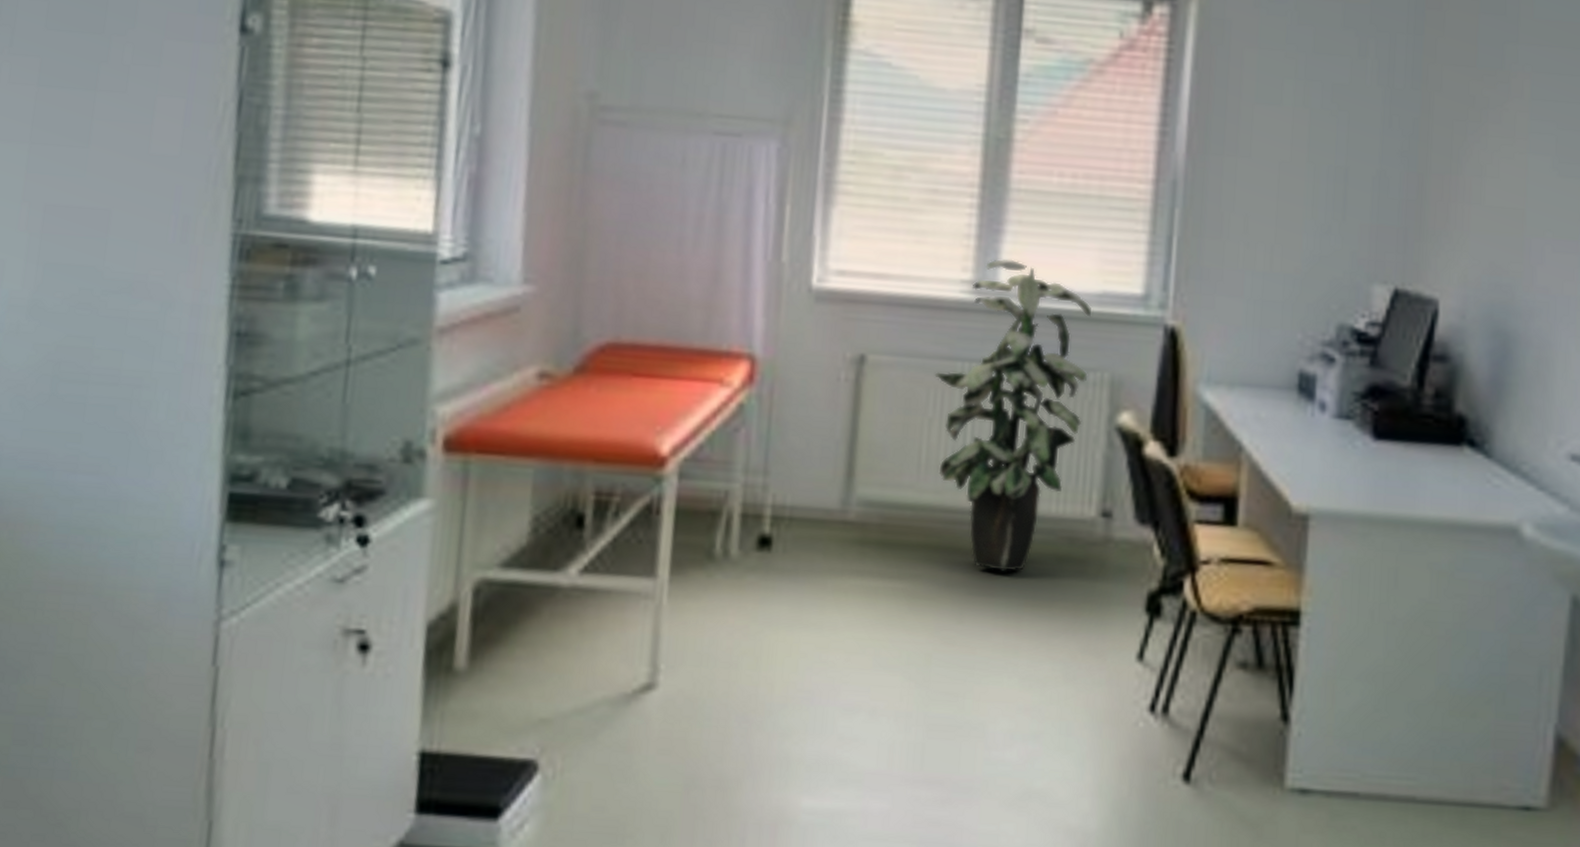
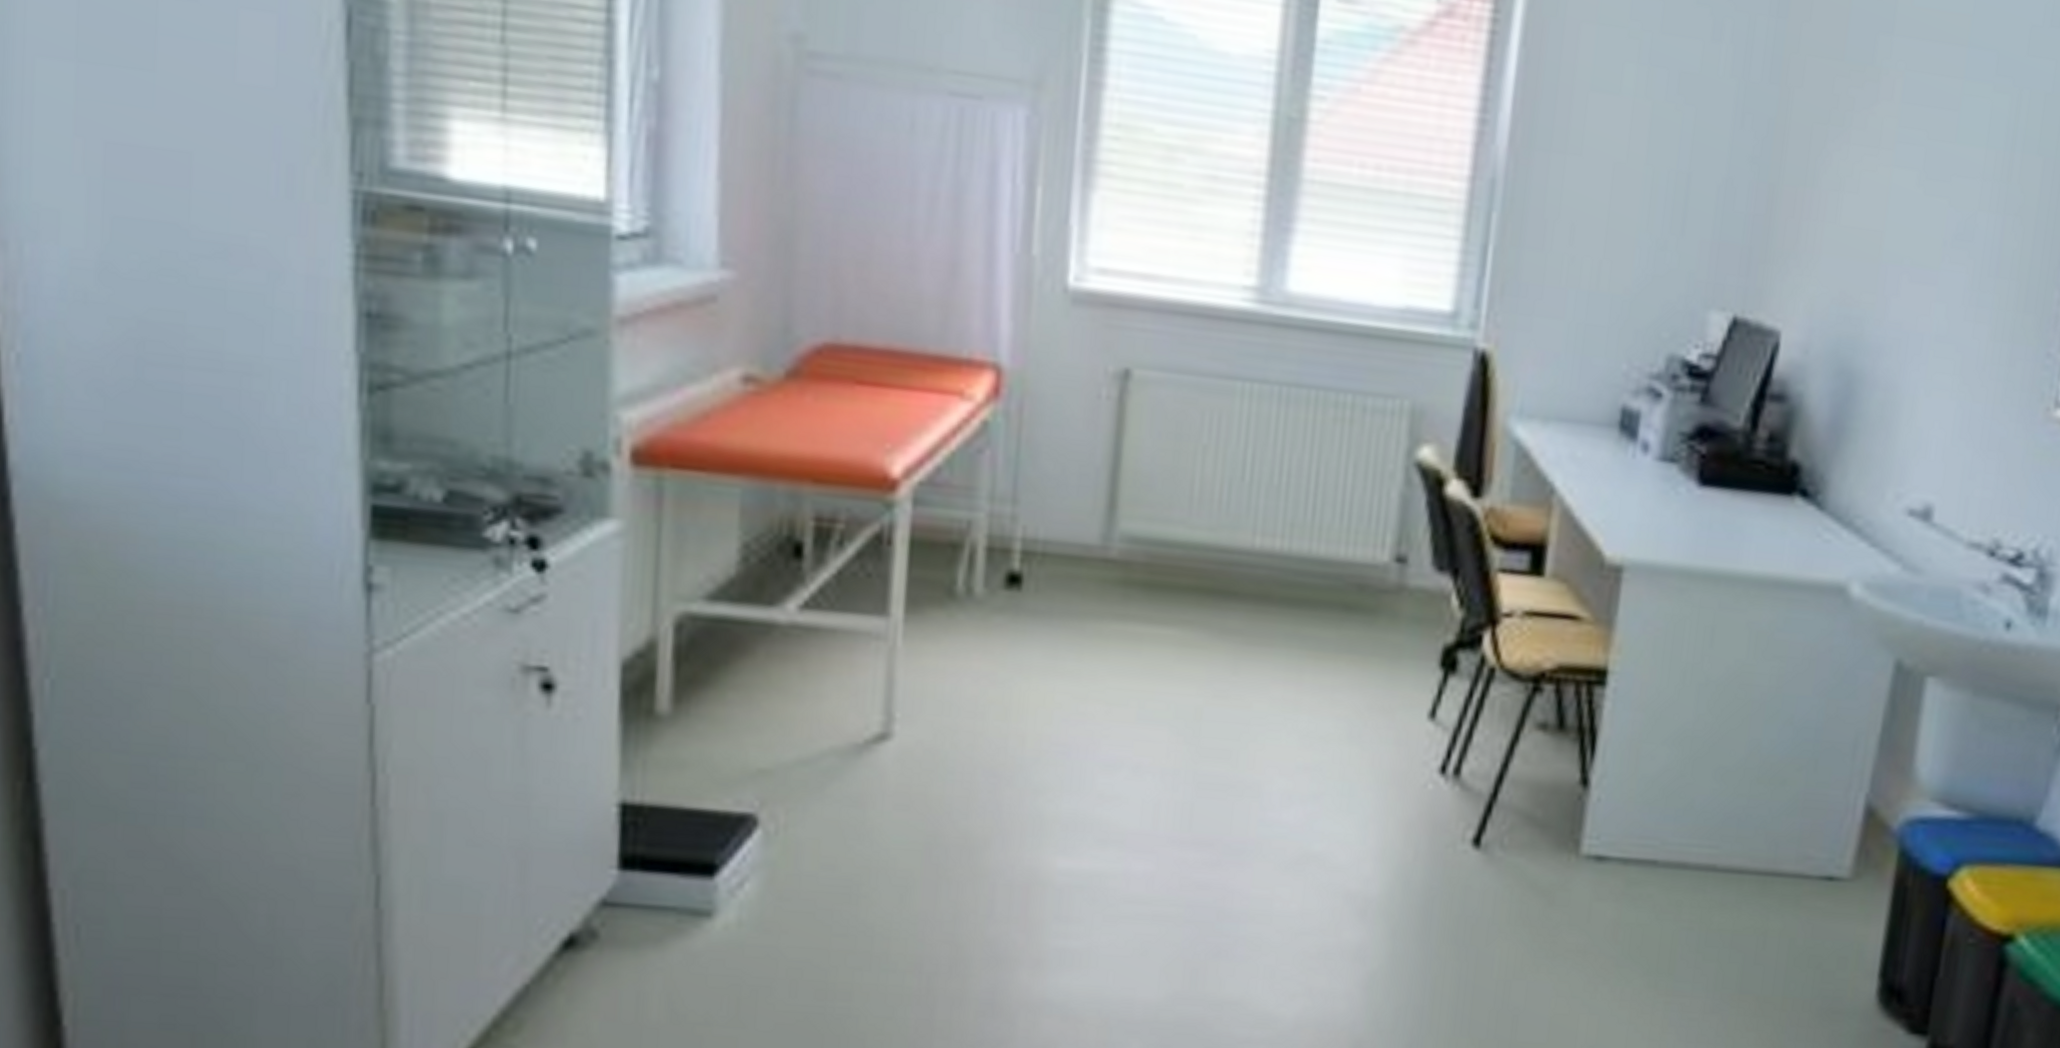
indoor plant: present [935,259,1091,572] -> none [1210,262,1392,620]

